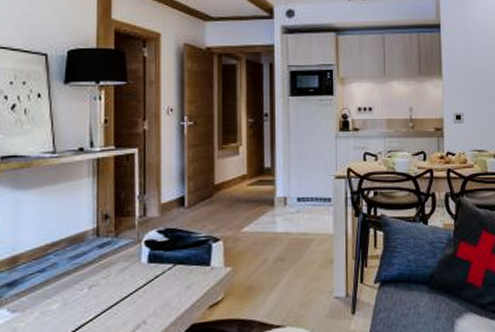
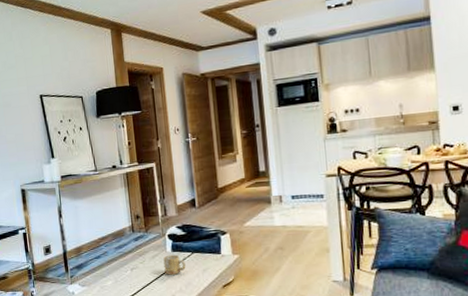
mug: none [135,266,164,294] -> present [163,254,186,275]

